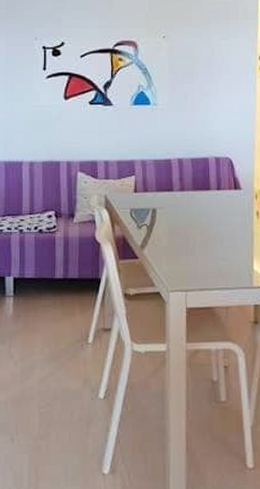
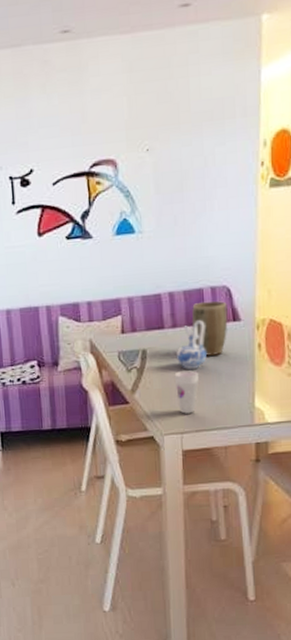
cup: none [182,231,204,272] -> present [175,370,199,414]
ceramic pitcher: none [184,186,211,231] -> present [177,320,207,370]
plant pot: none [197,169,230,219] -> present [191,301,228,356]

